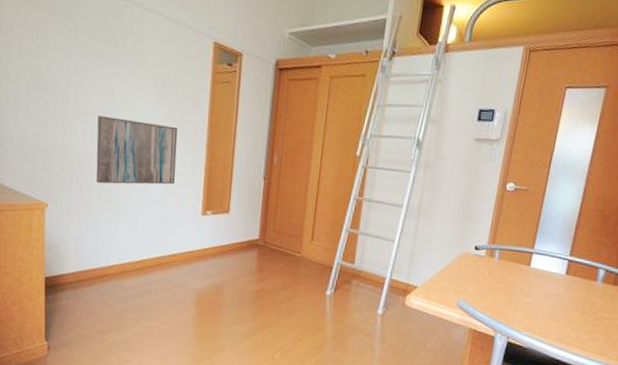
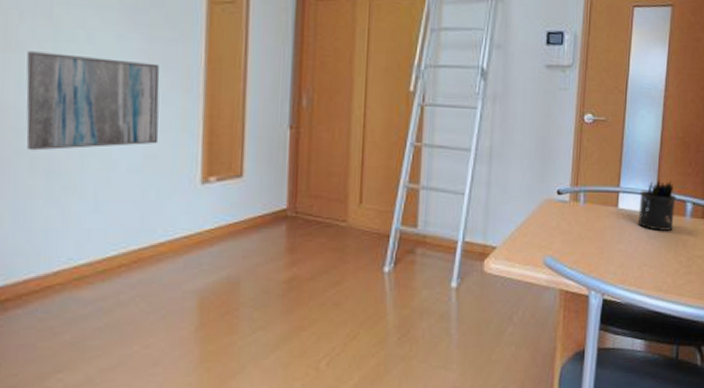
pen holder: none [547,245,589,292] -> present [637,179,676,231]

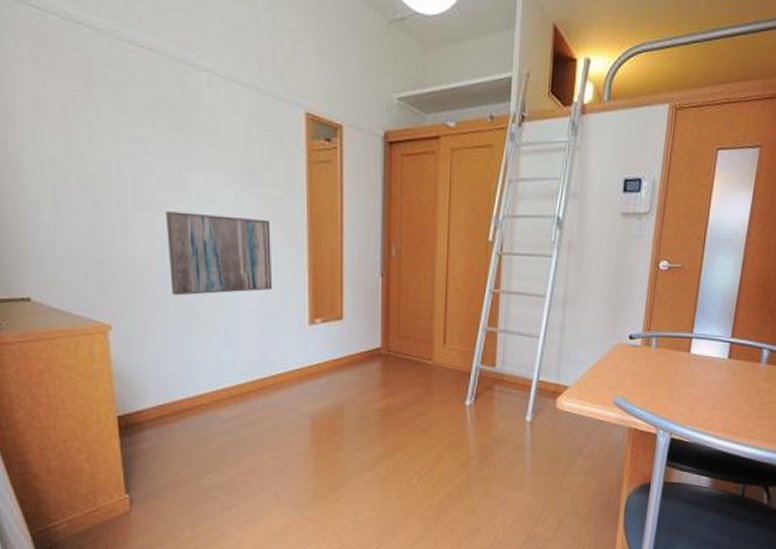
pen holder: present [637,179,676,231] -> none [709,325,752,376]

